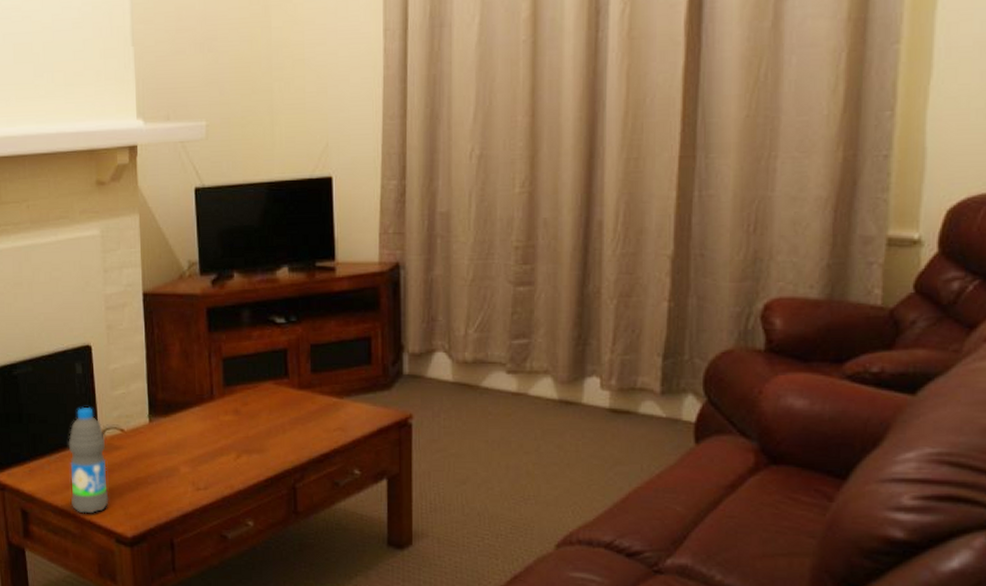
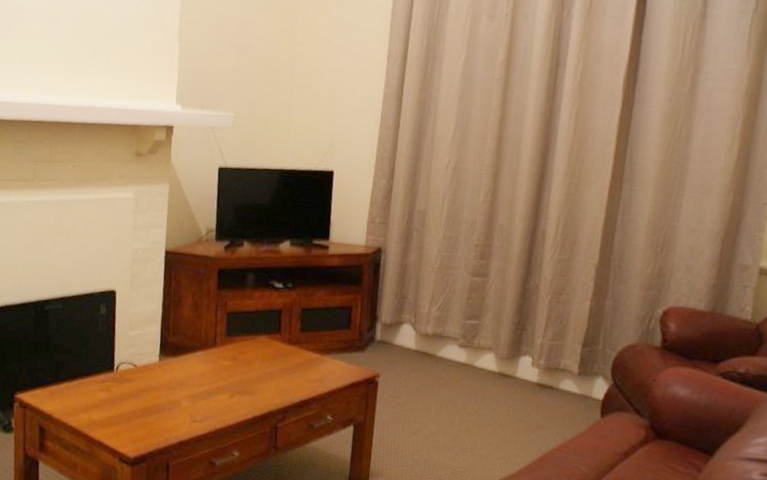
water bottle: present [68,408,109,514] -> none [84,343,120,435]

